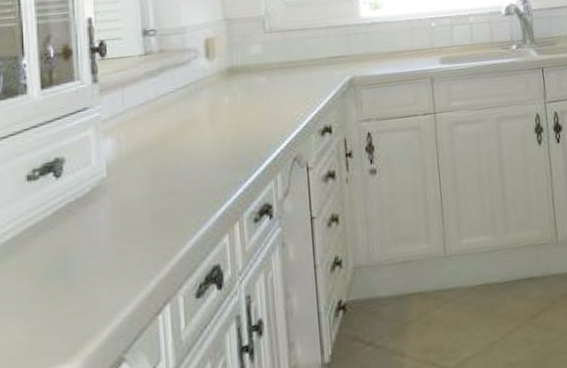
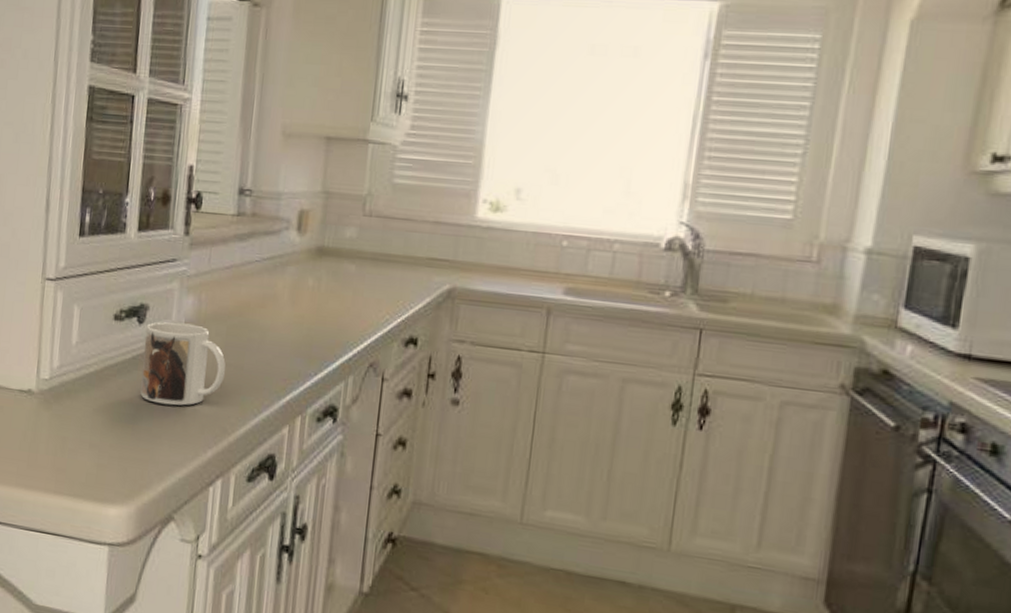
mug: none [64,164,157,251] -> present [140,322,226,406]

